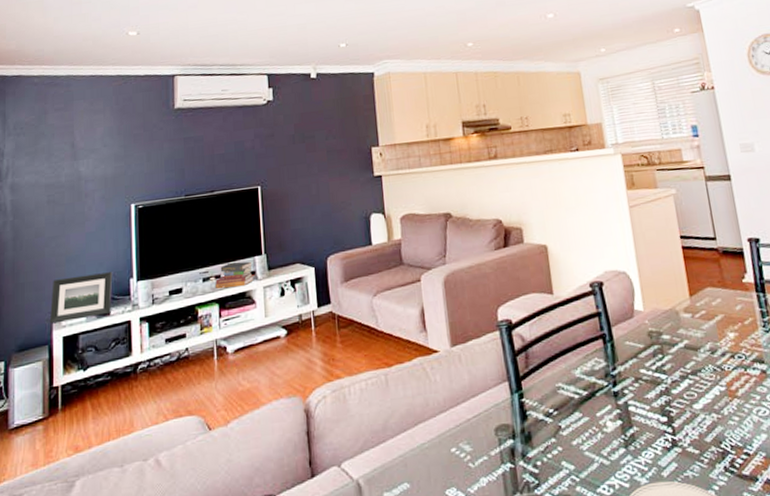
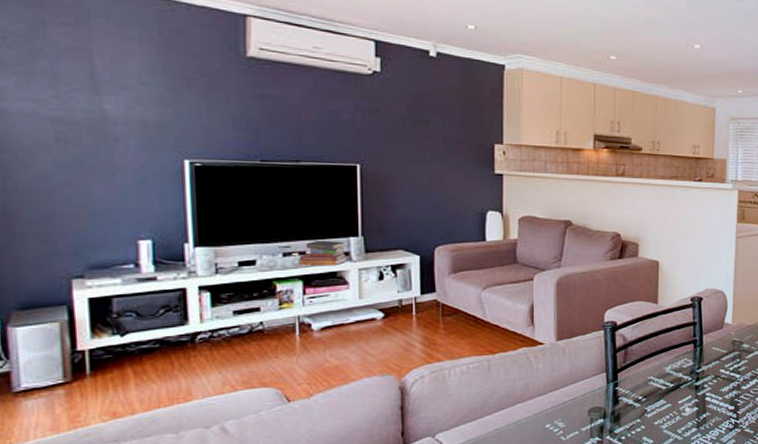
picture frame: present [49,272,113,324] -> none [66,232,160,283]

